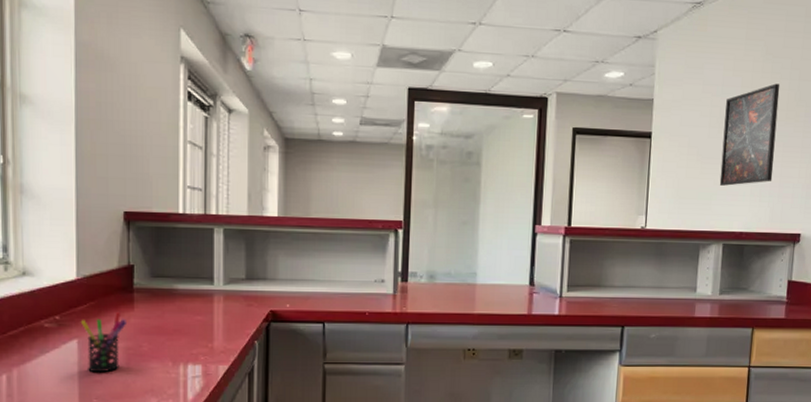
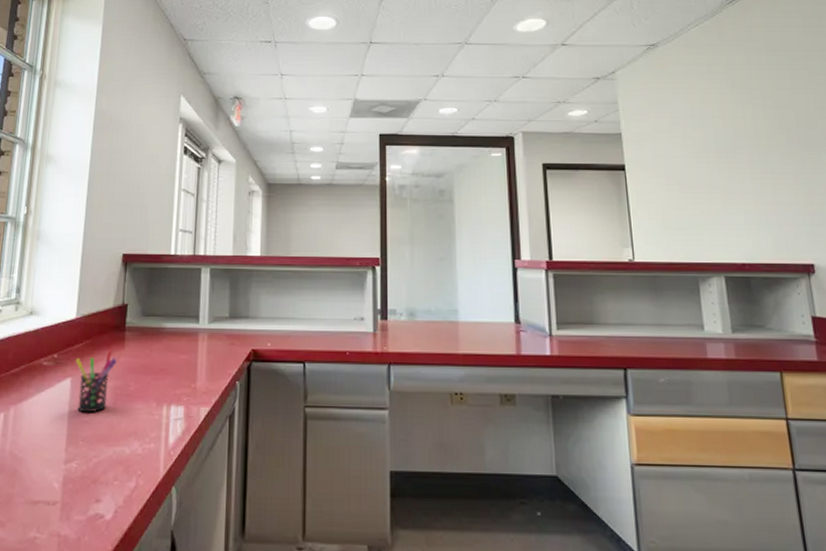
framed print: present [719,83,780,186] -> none [699,113,767,215]

